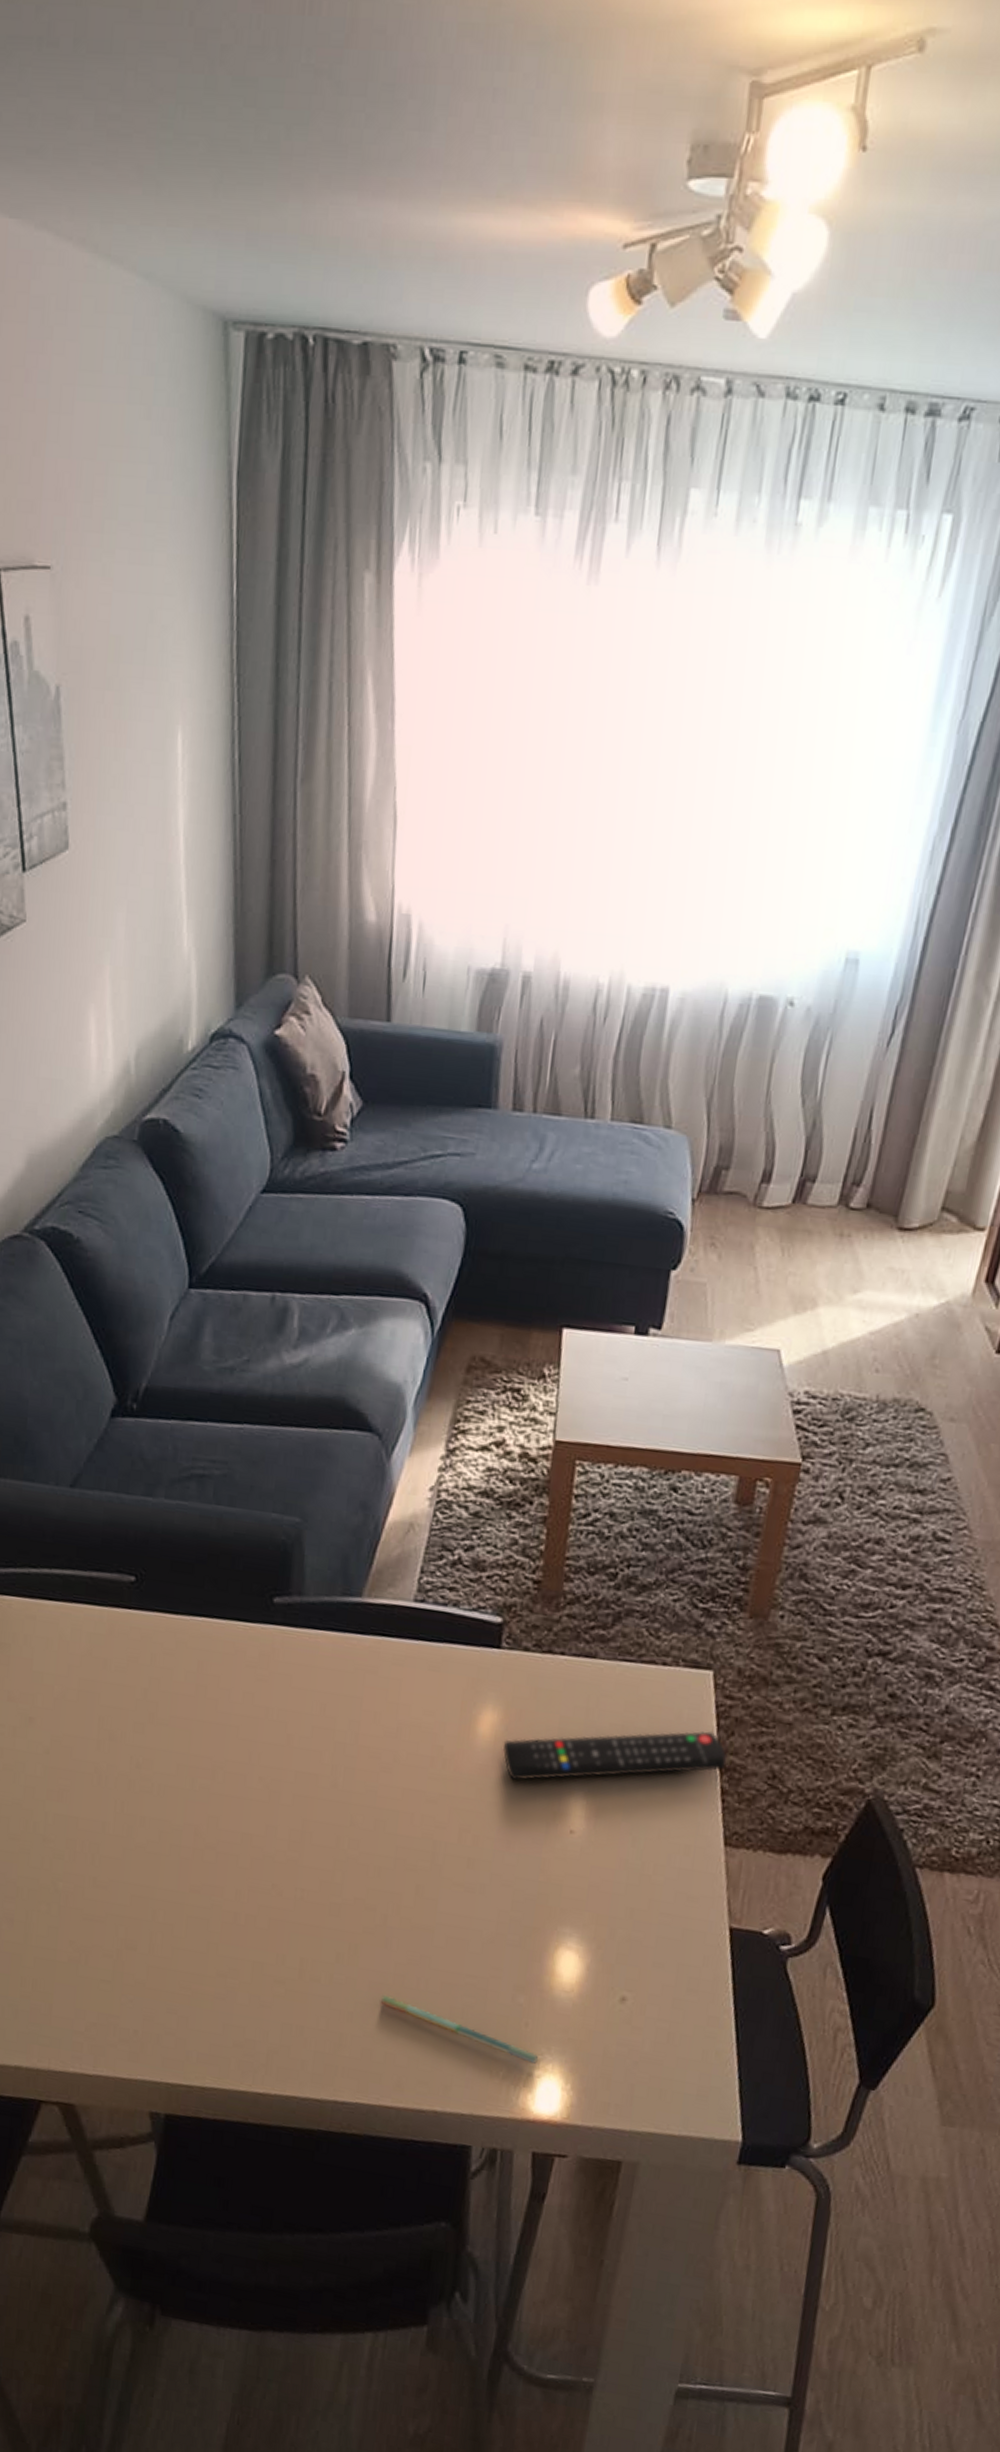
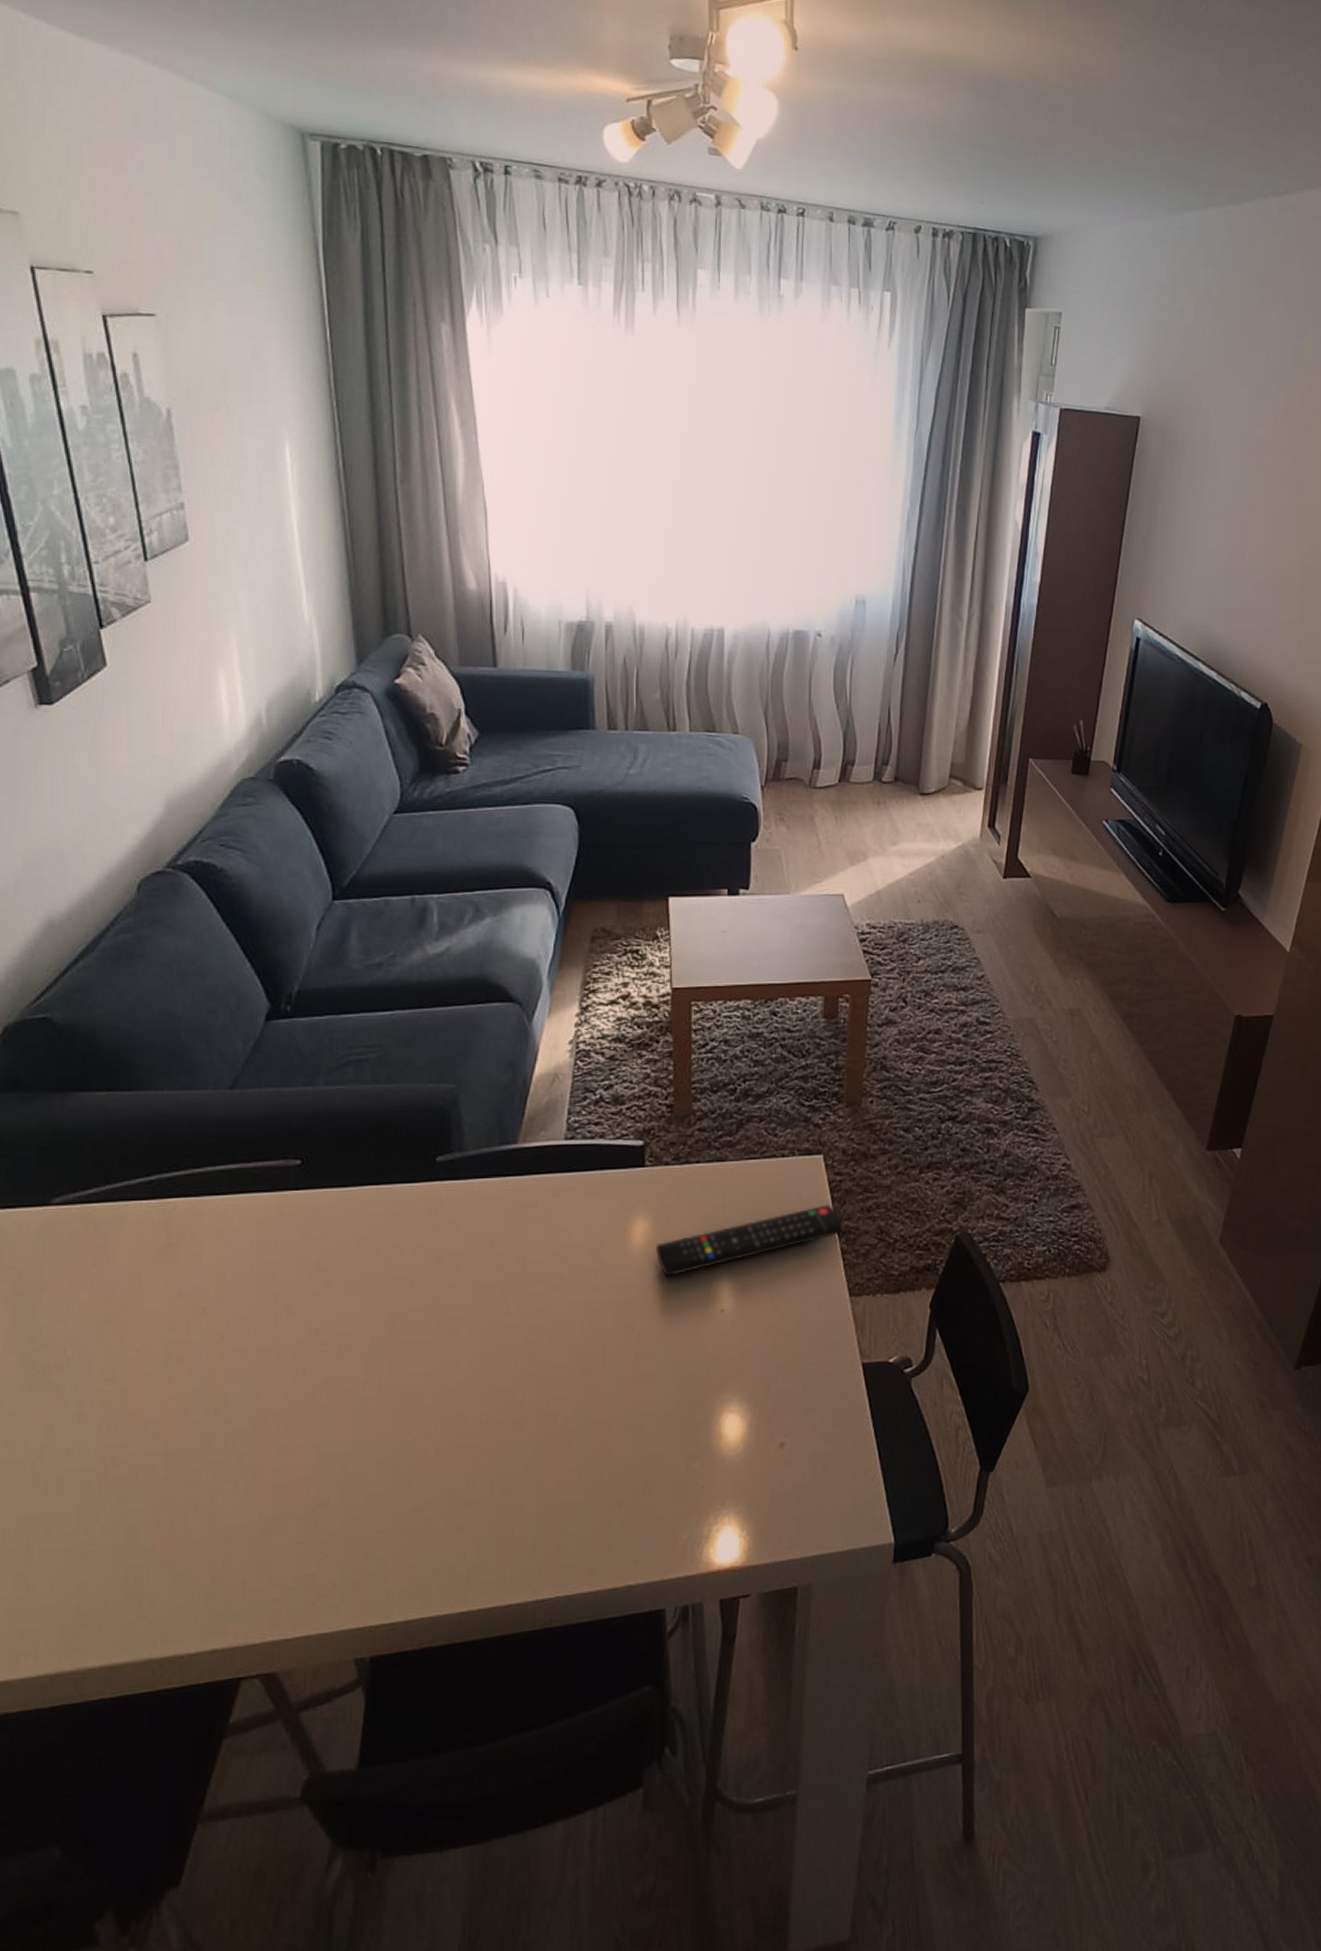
pen: present [381,1996,539,2064] -> none [570,1492,716,1520]

